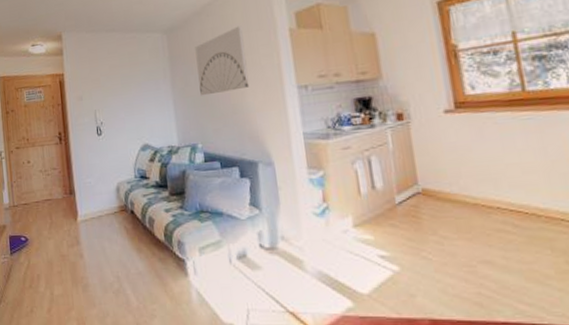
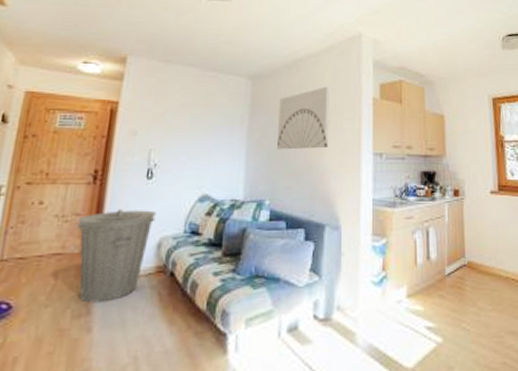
trash can: none [55,161,111,236] -> present [77,208,156,303]

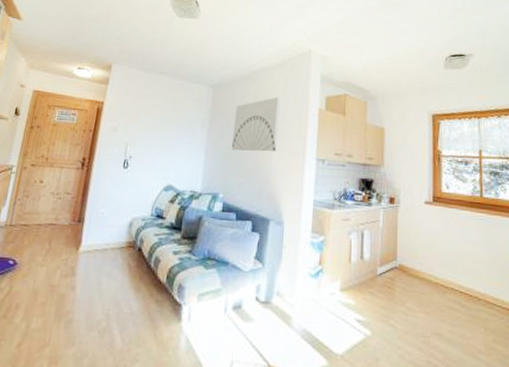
trash can: present [77,208,156,303] -> none [67,191,130,267]

